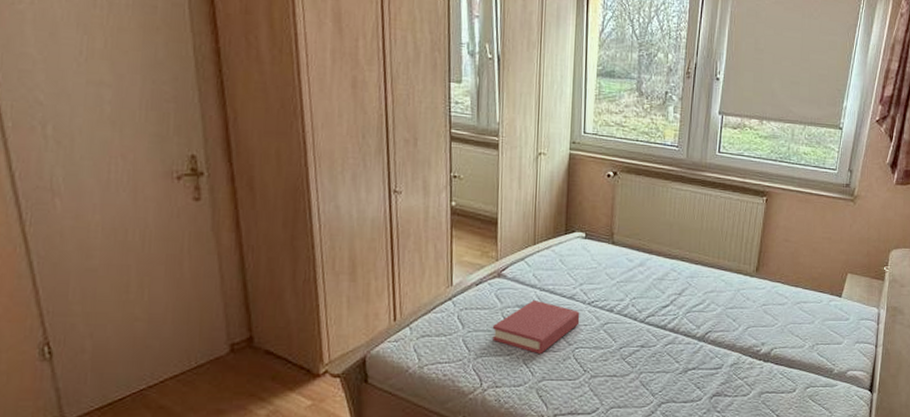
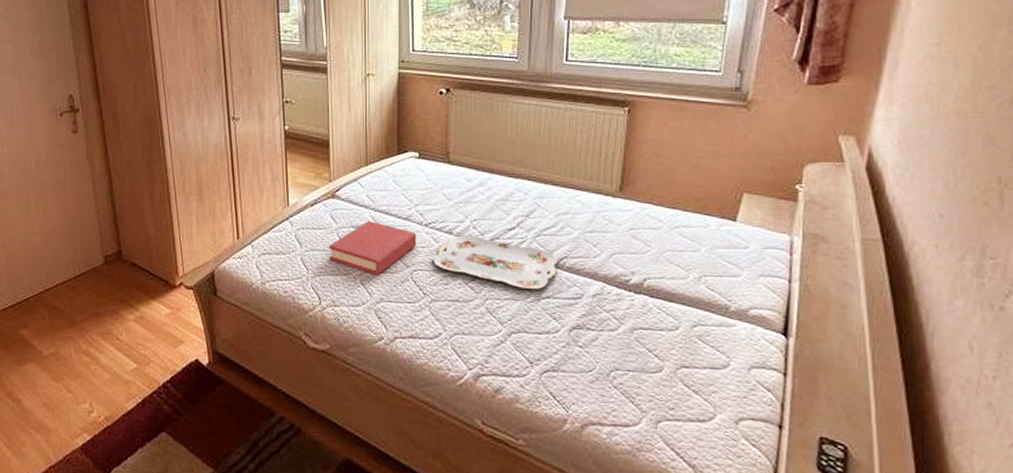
serving tray: none [595,313,703,361] -> present [434,235,557,289]

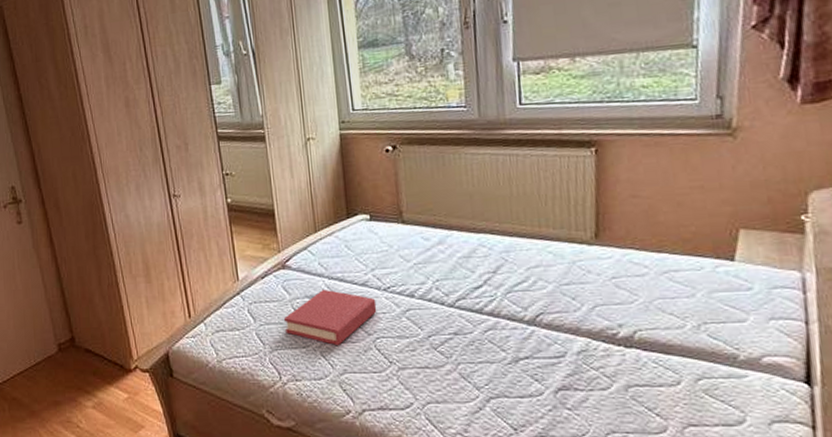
serving tray: present [434,235,557,289] -> none [396,297,534,350]

